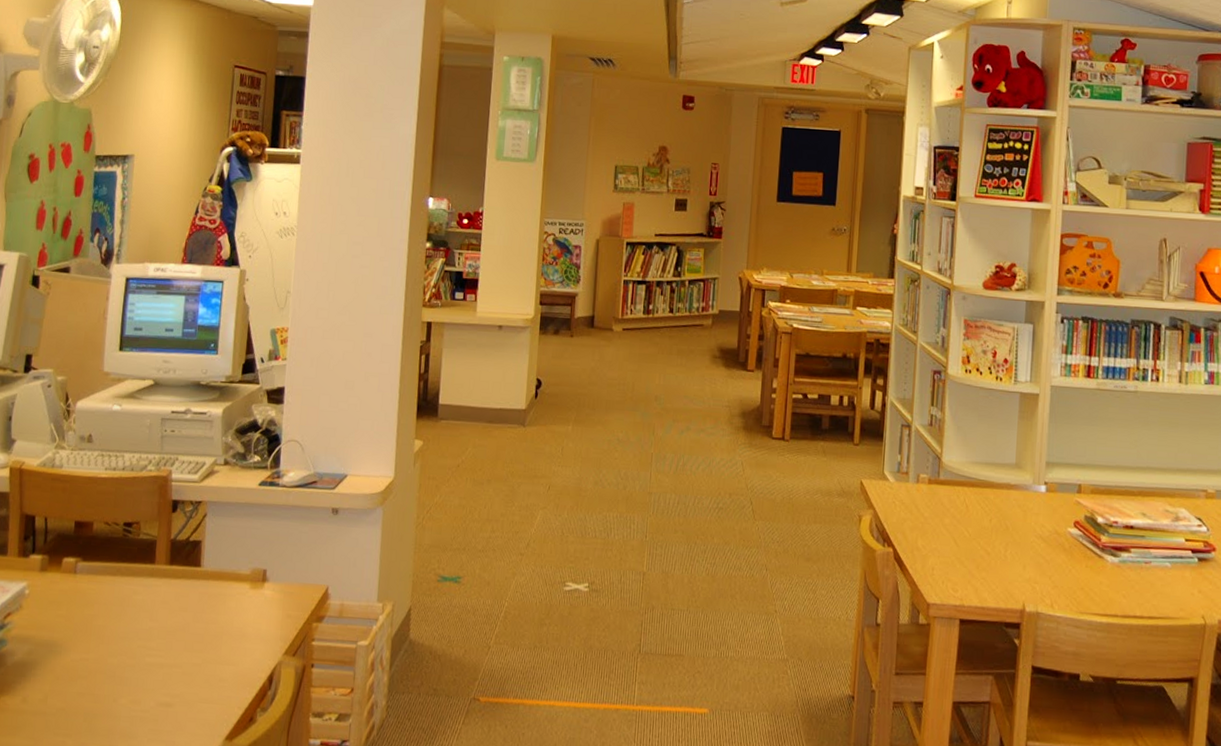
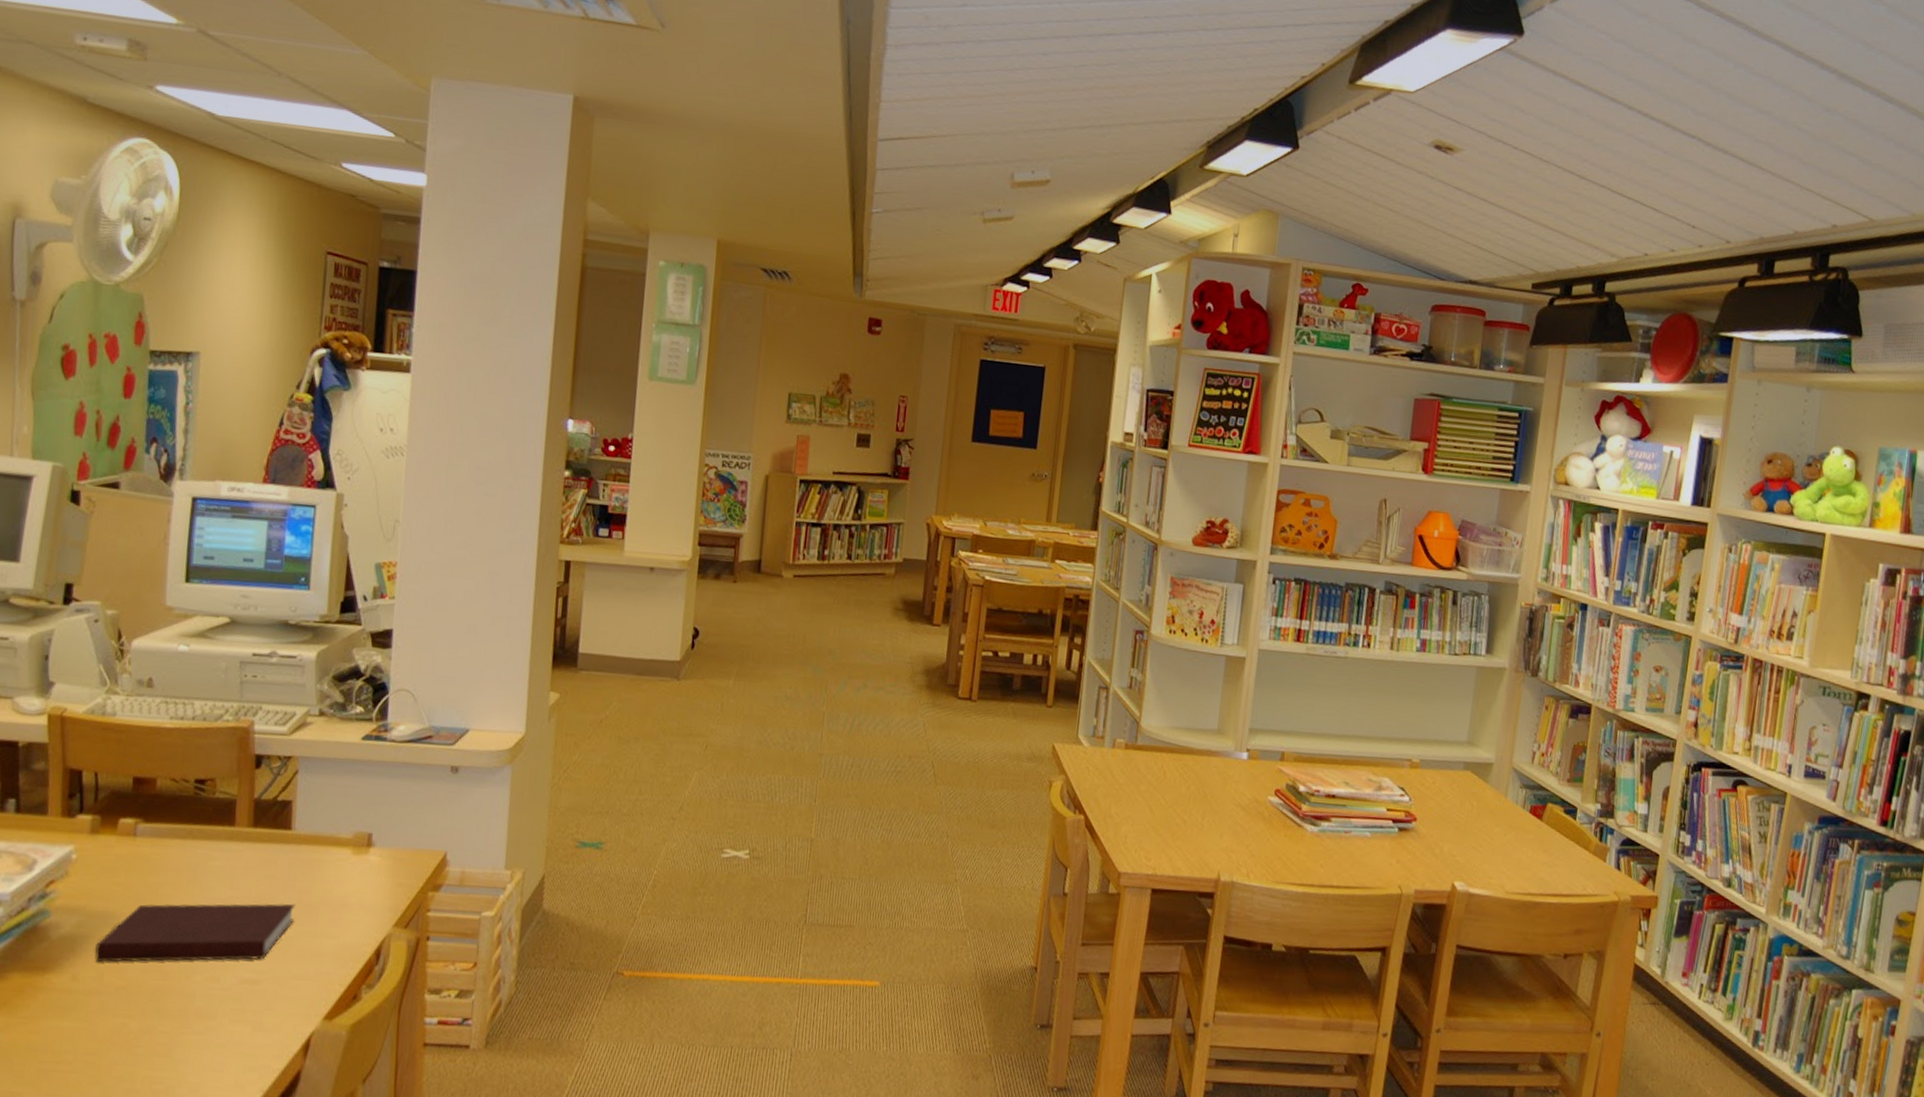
notebook: none [41,633,203,687] -> present [94,903,295,963]

